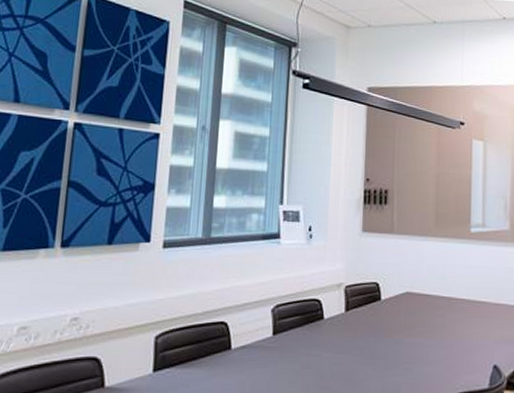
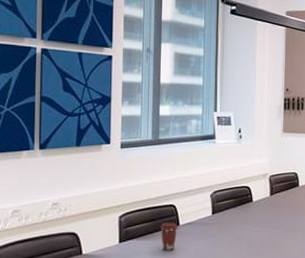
coffee cup: none [206,345,230,383] -> present [160,222,178,251]

